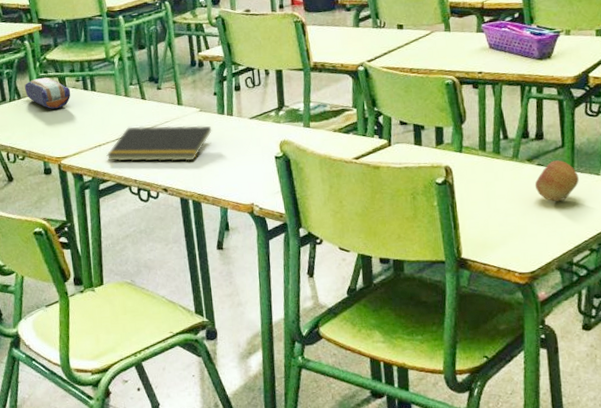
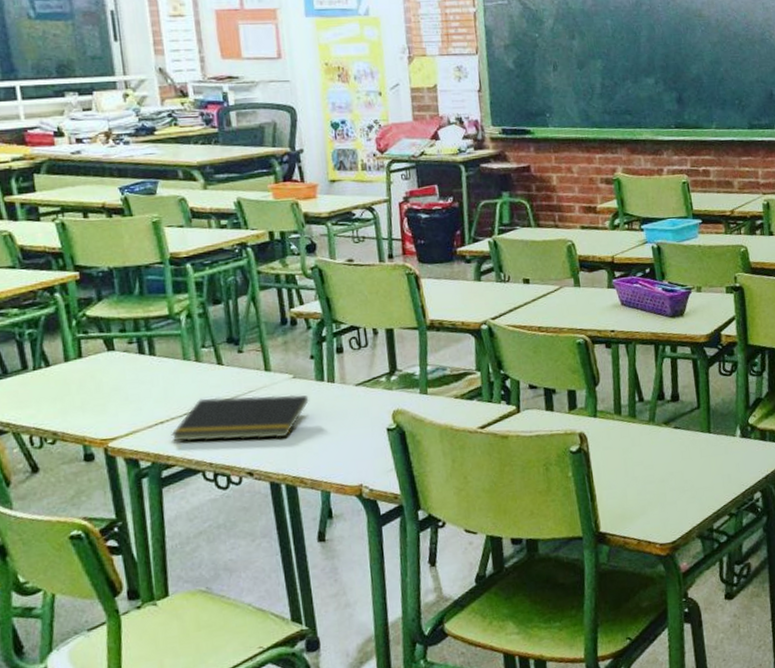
pencil case: present [25,77,71,109] -> none [55,338,122,379]
fruit: present [534,160,579,202] -> none [672,422,716,466]

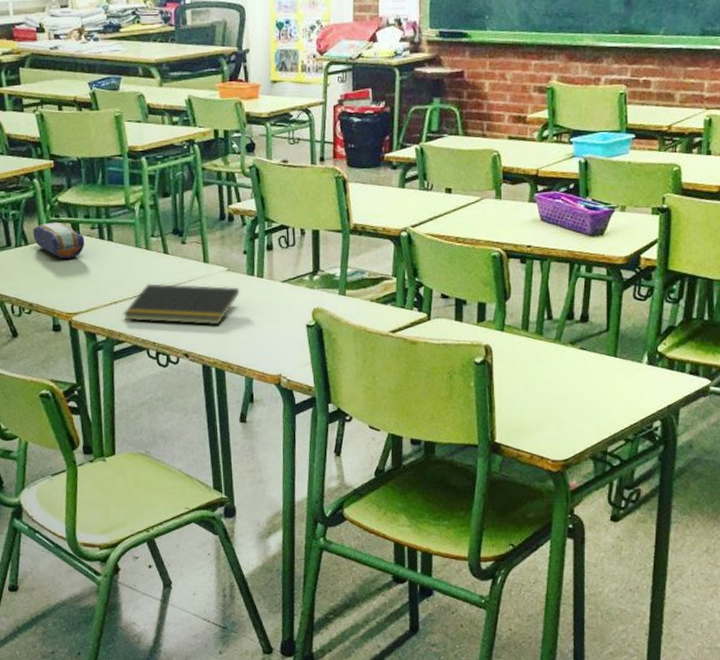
pencil case: none [55,338,122,379] -> present [33,222,85,258]

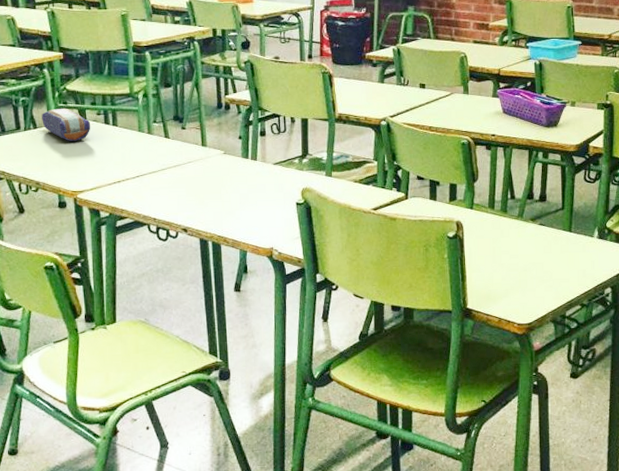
notepad: present [123,283,240,325] -> none [125,164,235,203]

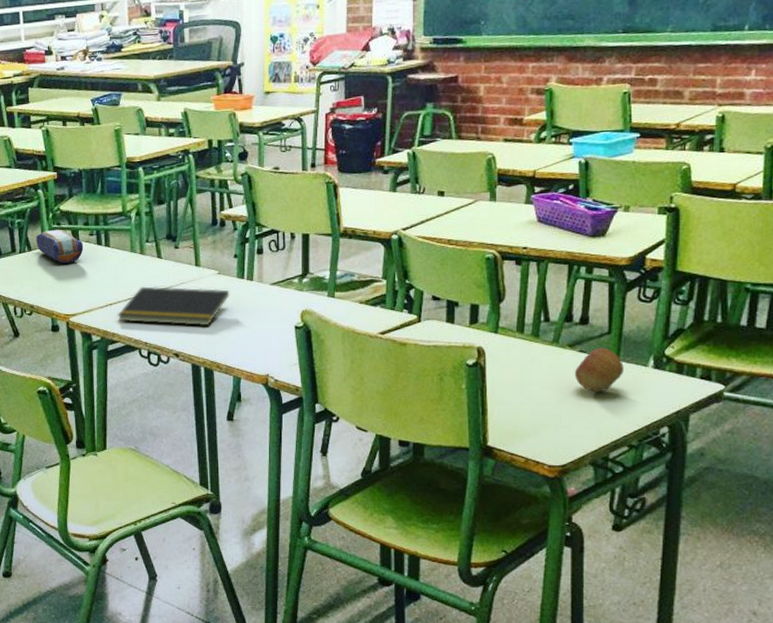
notepad: none [125,164,235,203] -> present [117,286,230,326]
fruit: none [536,221,575,260] -> present [574,348,624,393]

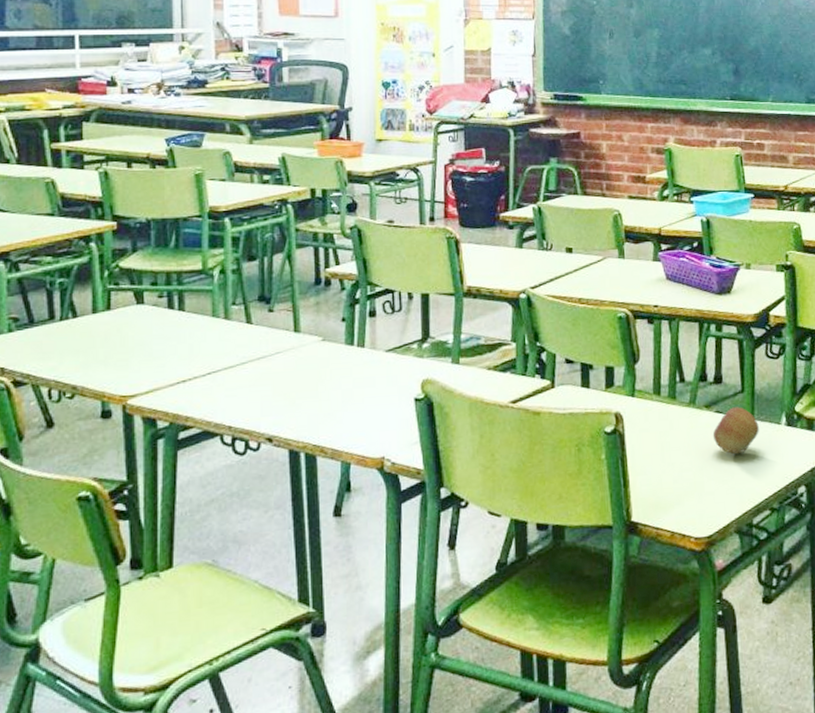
pencil case: present [36,229,84,263] -> none [85,290,150,332]
notepad: present [117,286,230,326] -> none [192,357,337,404]

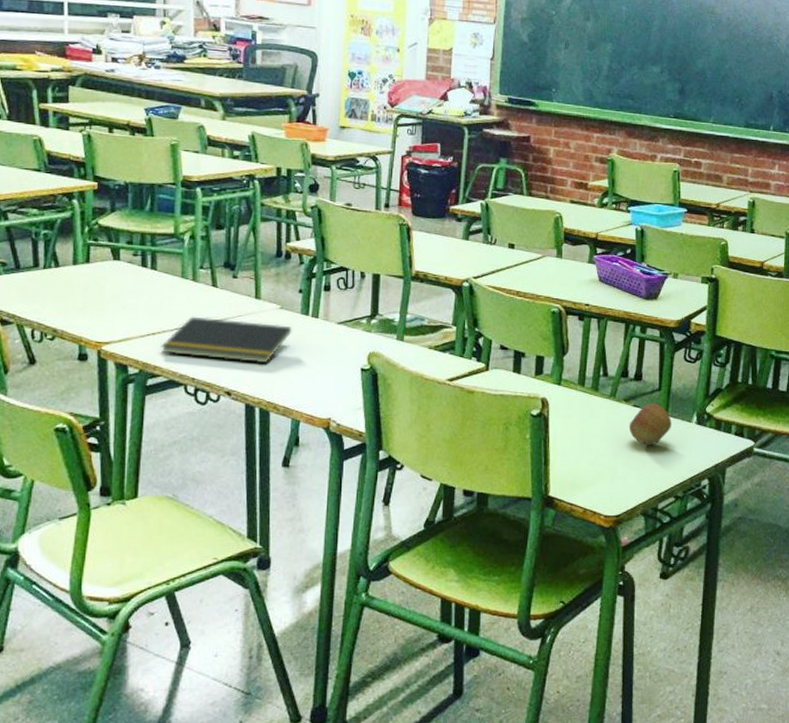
notepad: none [192,357,337,404] -> present [160,316,292,364]

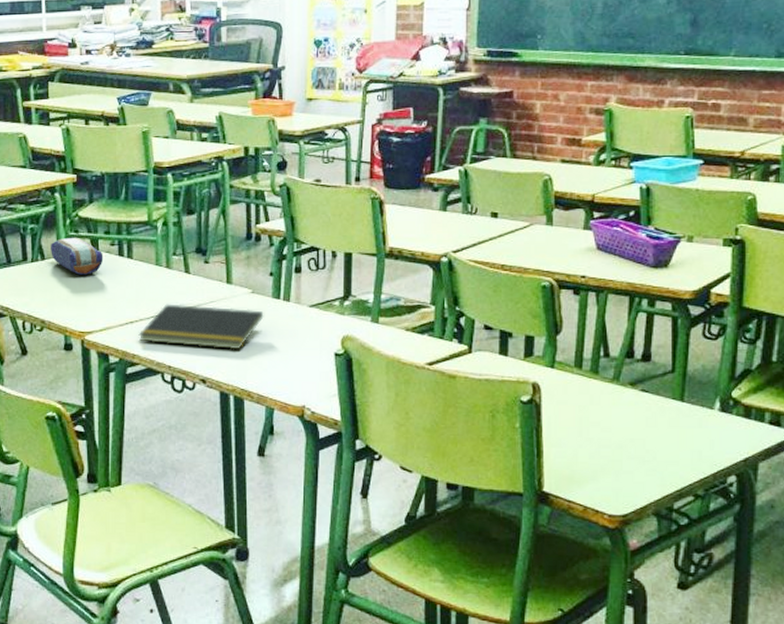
pencil case: none [66,245,125,284] -> present [51,237,104,275]
fruit: present [629,403,671,446] -> none [636,387,688,436]

